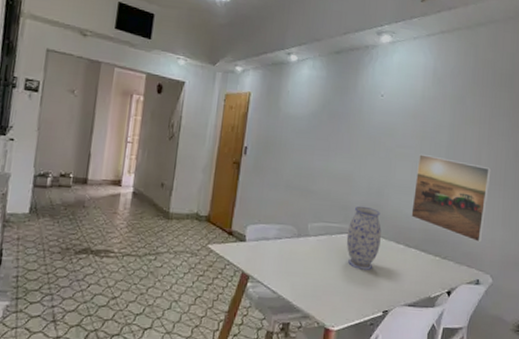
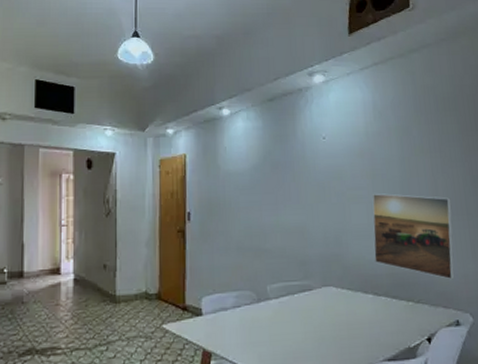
vase: present [346,206,382,270] -> none [309,258,348,328]

